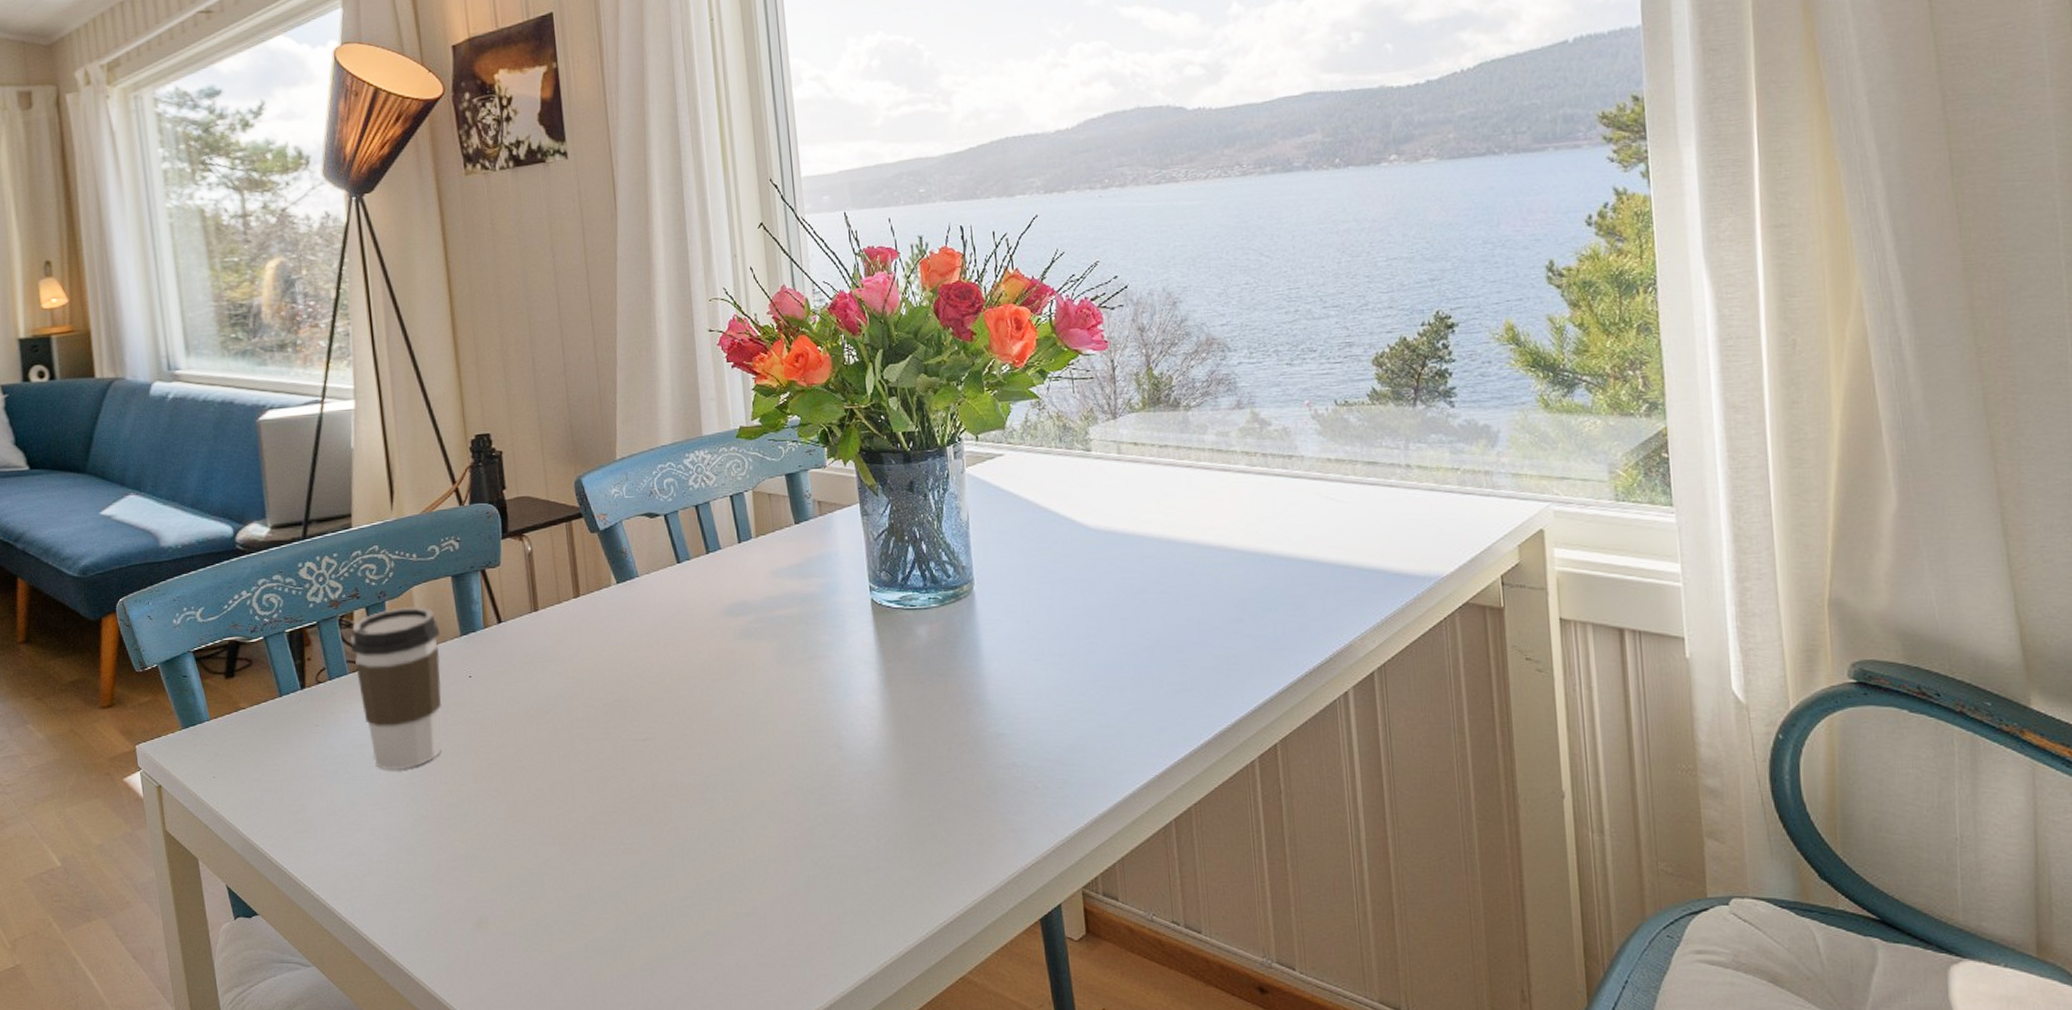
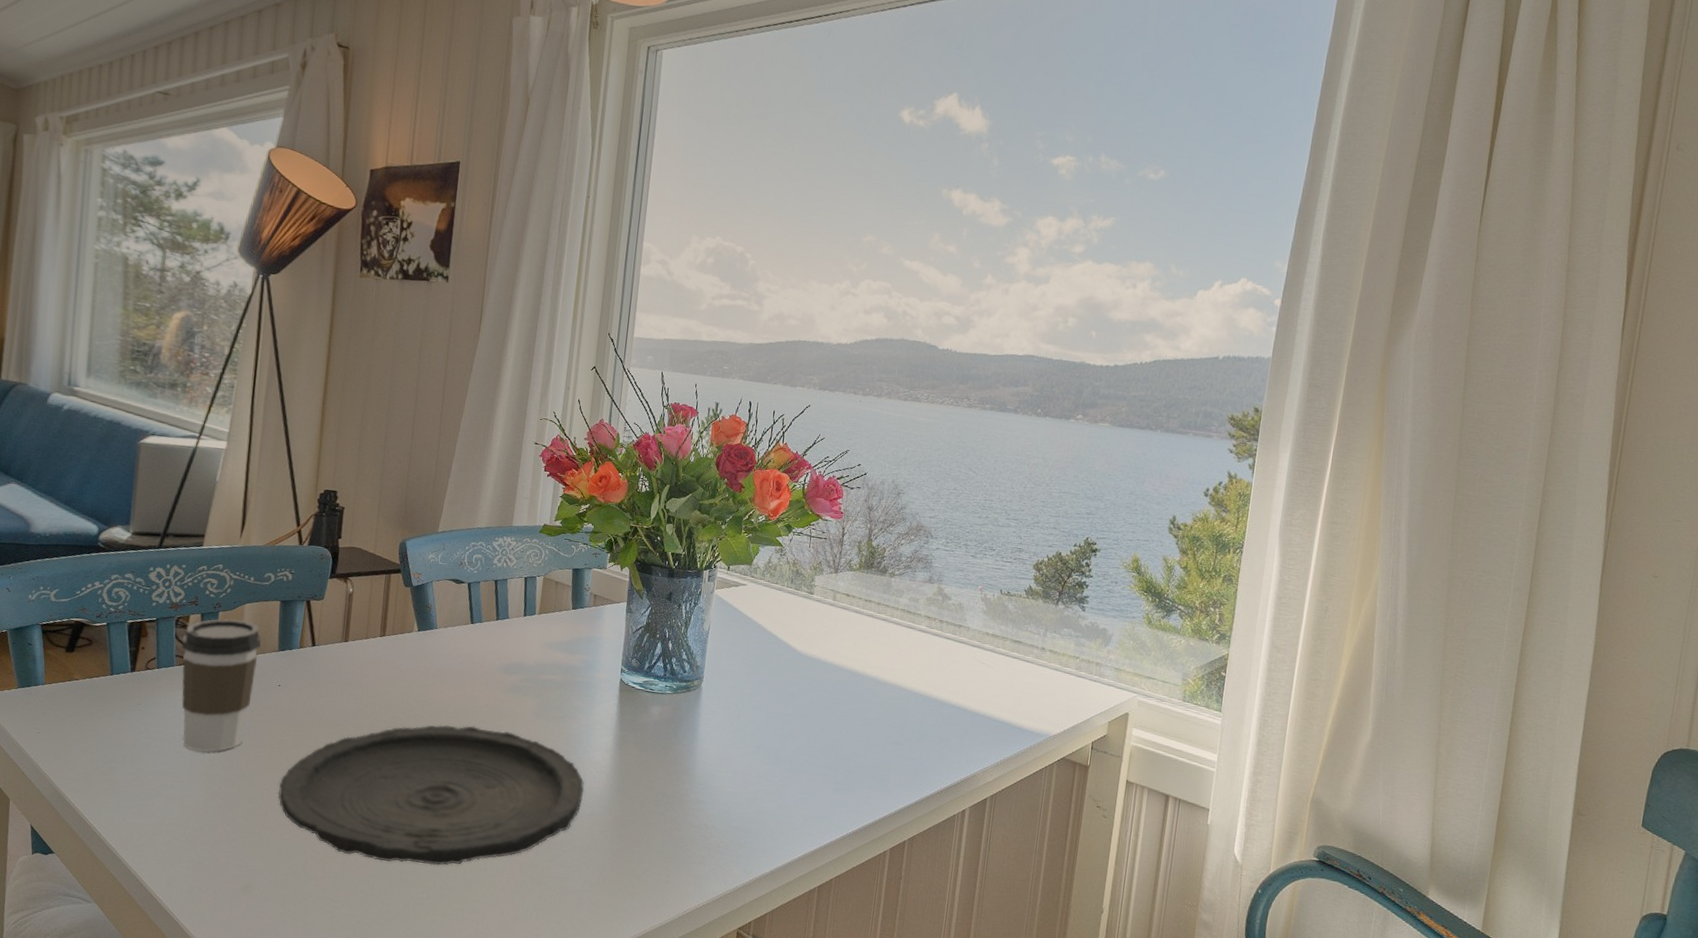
plate: none [493,687,855,868] -> present [278,724,585,866]

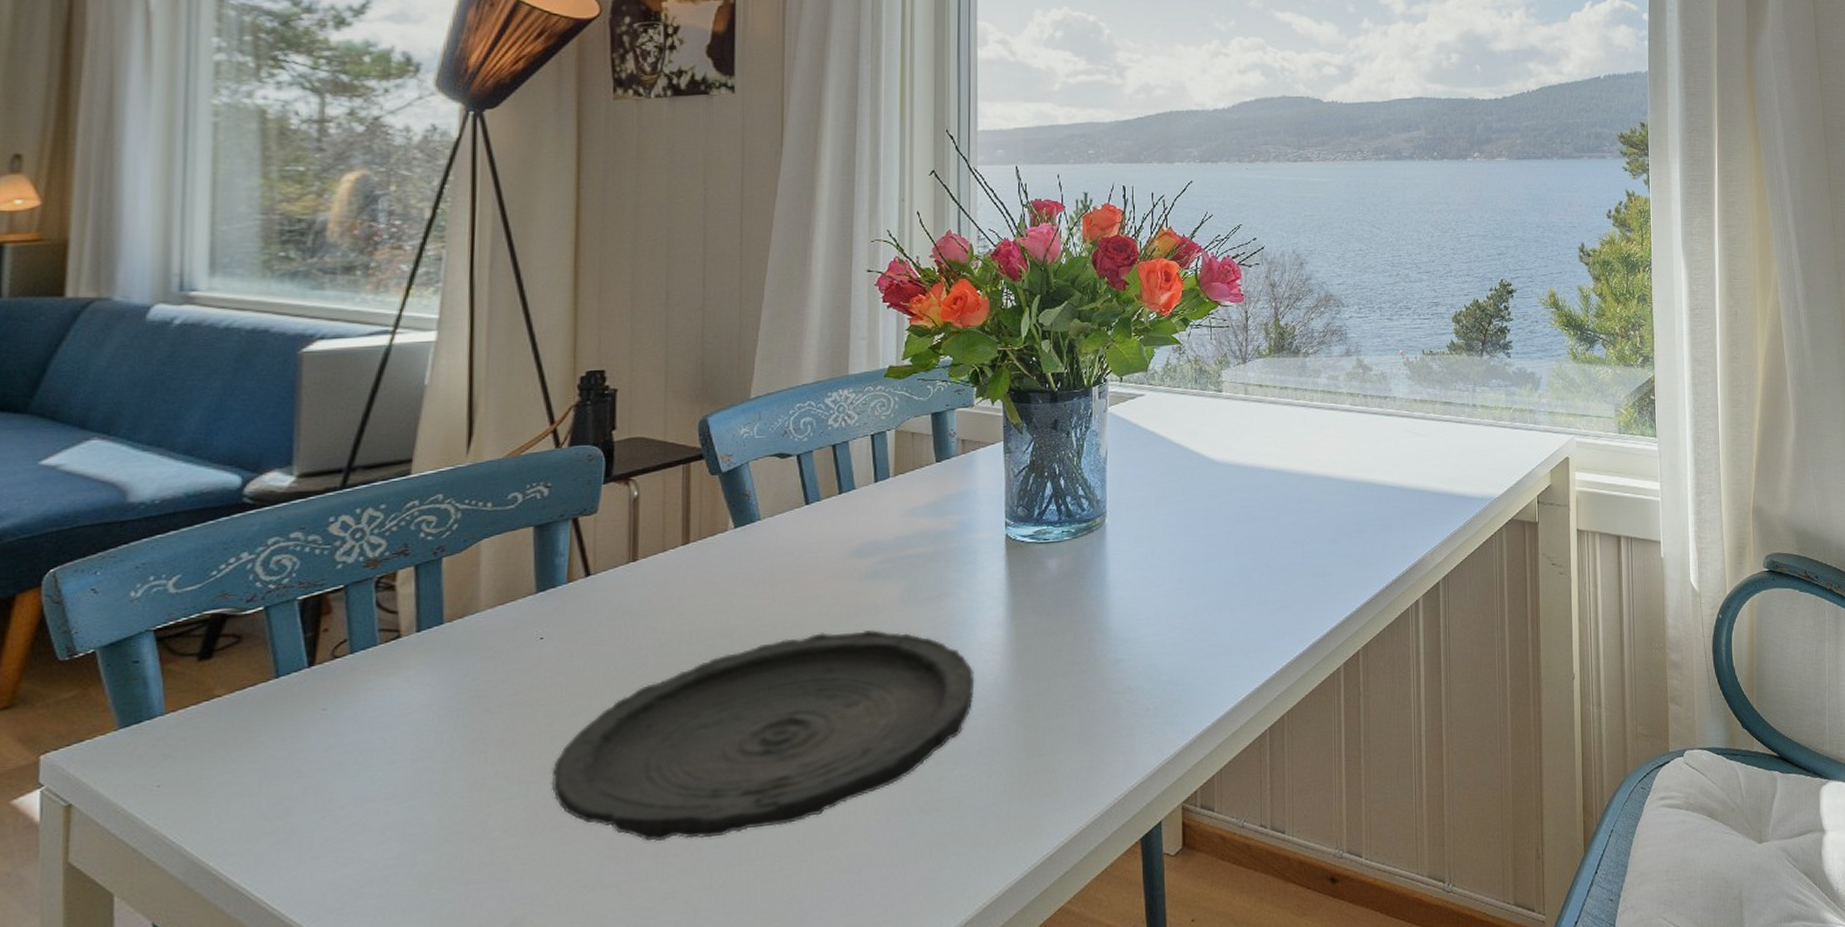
coffee cup: present [181,618,261,752] -> none [386,562,509,754]

